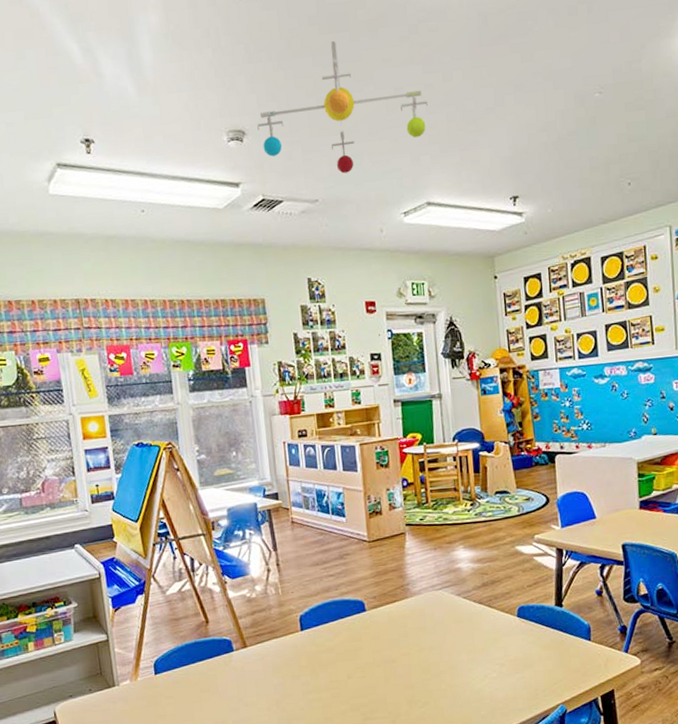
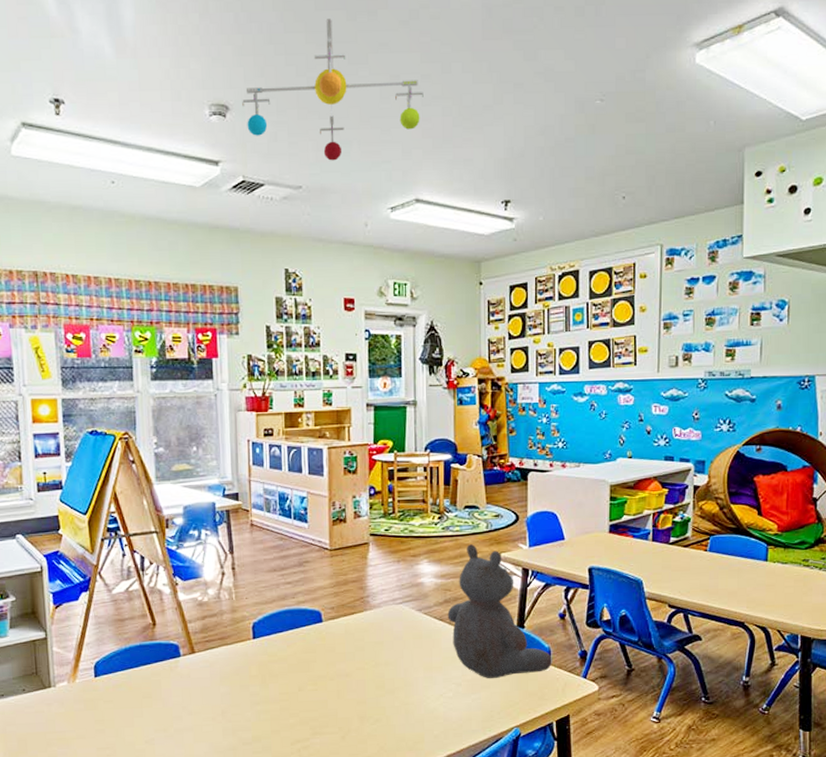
teddy bear: none [486,528,593,658] -> present [447,544,552,678]

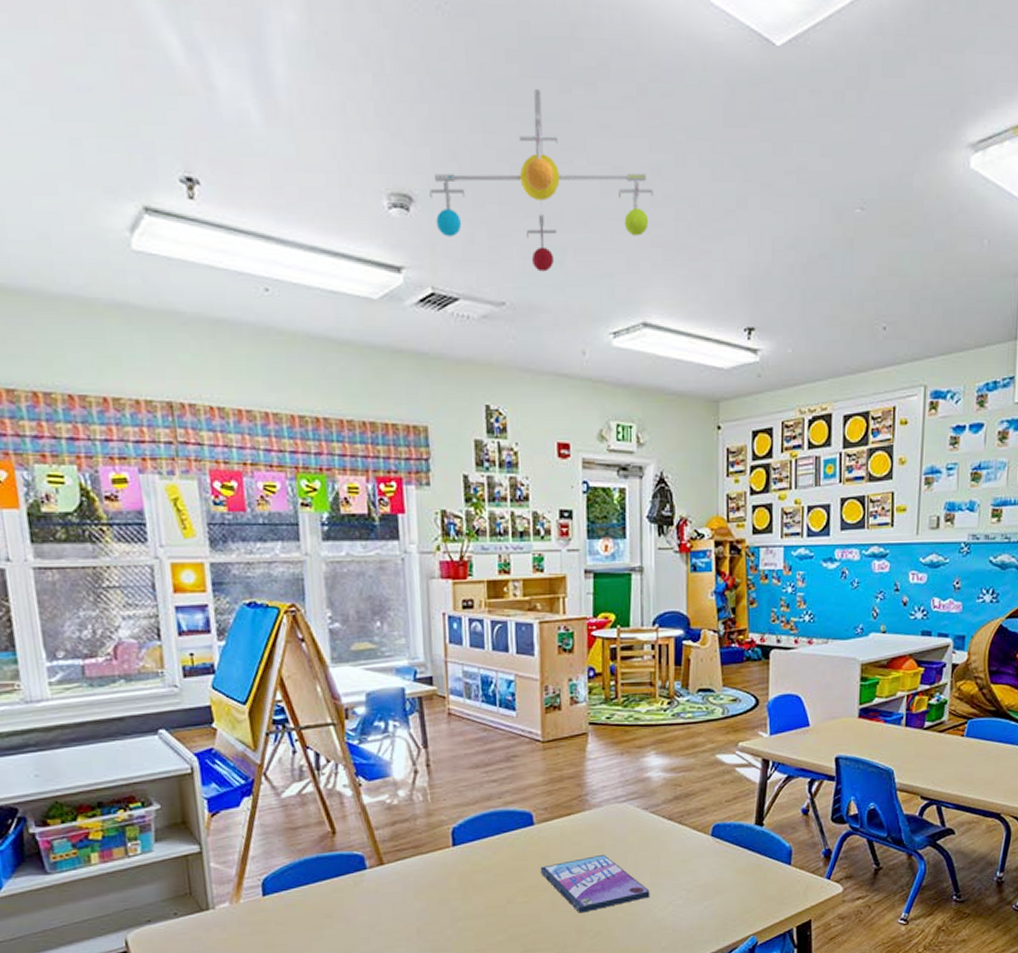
video game case: none [327,649,423,702] -> present [540,854,650,913]
teddy bear: present [447,544,552,678] -> none [677,733,793,883]

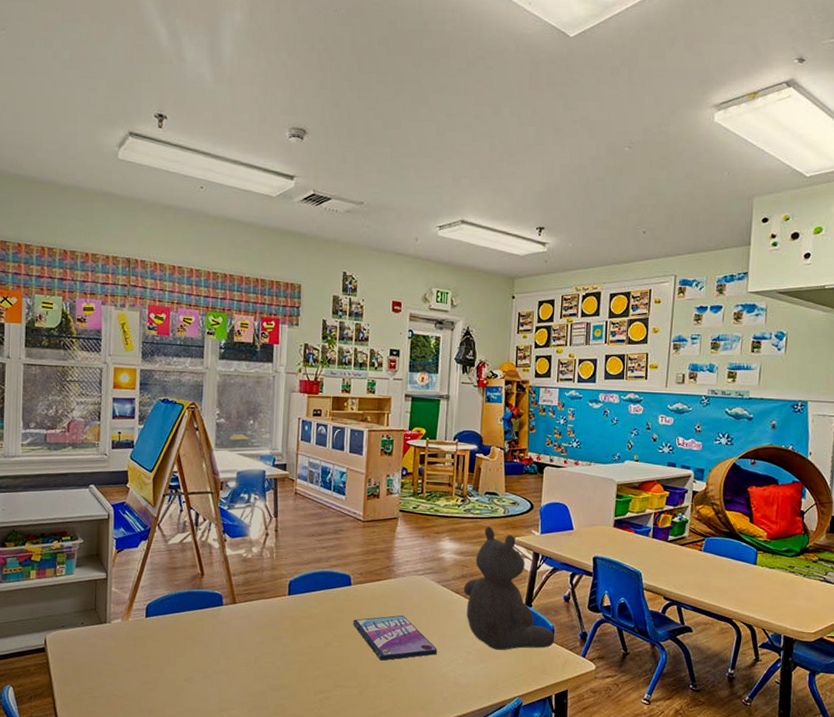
mobile: present [429,90,653,272] -> none [318,63,475,183]
teddy bear: none [677,733,793,883] -> present [463,527,555,650]

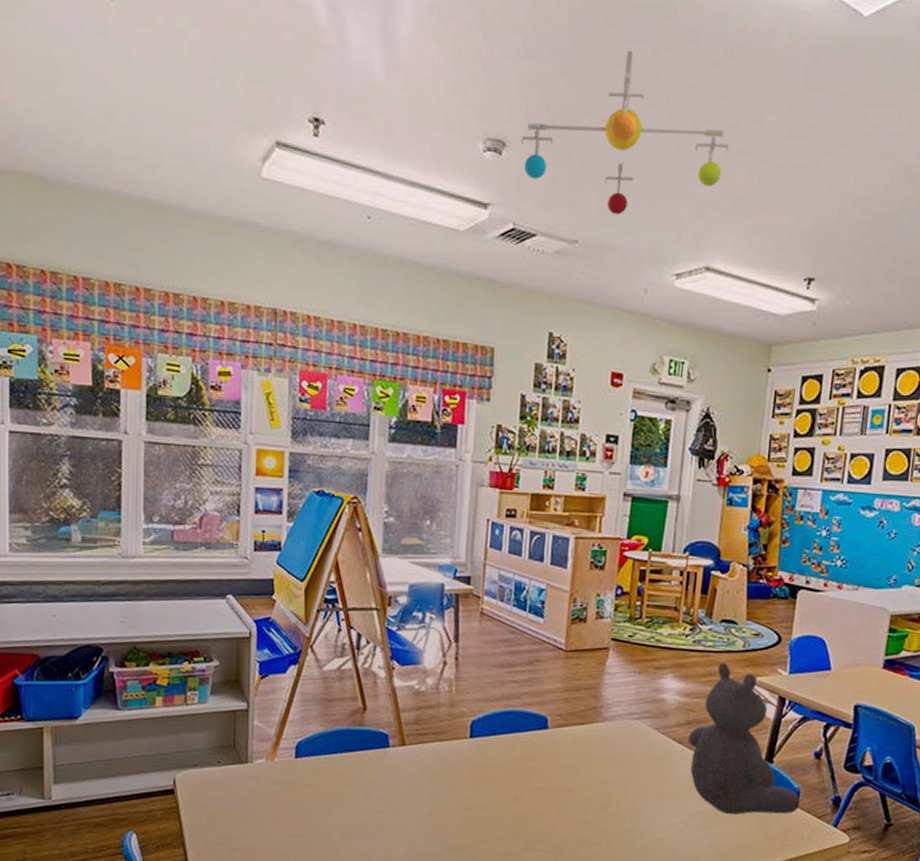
mobile: none [318,63,475,183] -> present [521,51,729,215]
video game case: present [353,615,437,661] -> none [548,767,652,821]

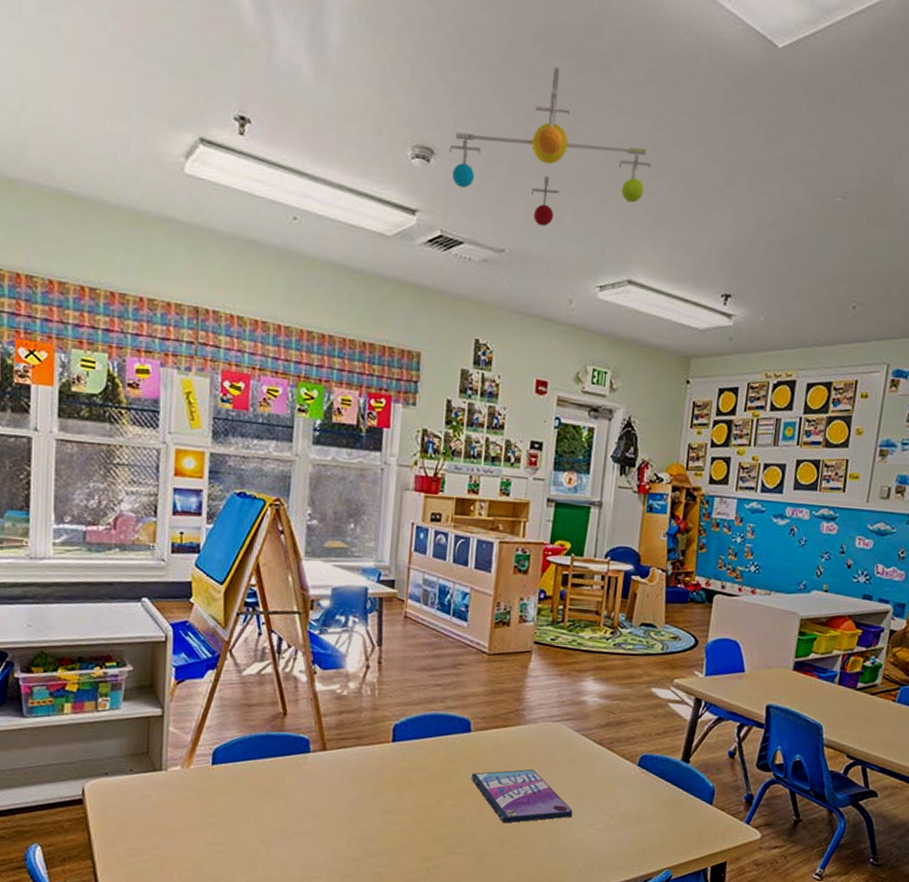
video game case: none [548,767,652,821] -> present [471,769,573,823]
teddy bear: present [687,663,801,815] -> none [607,665,715,814]

